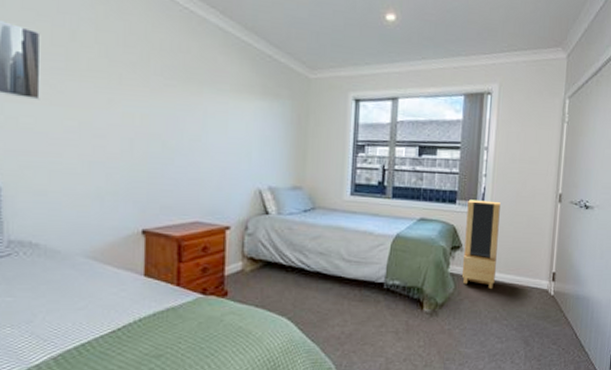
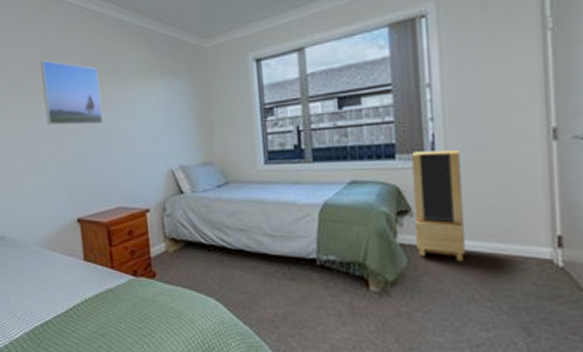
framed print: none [117,50,191,132] -> present [40,60,103,126]

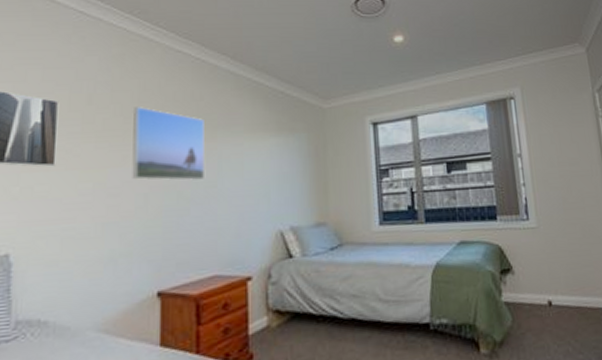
storage cabinet: present [411,149,465,261] -> none [510,211,558,316]

